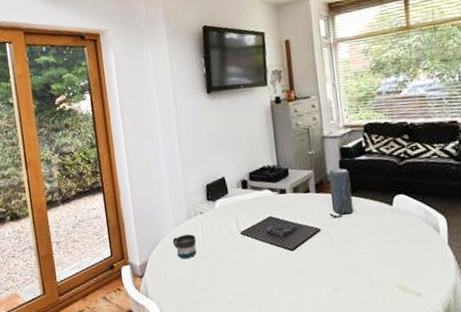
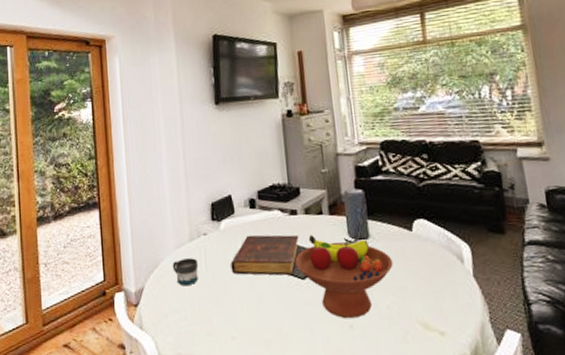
book: none [226,211,289,248] -> present [231,234,300,276]
fruit bowl: none [284,211,375,283] -> present [294,235,393,318]

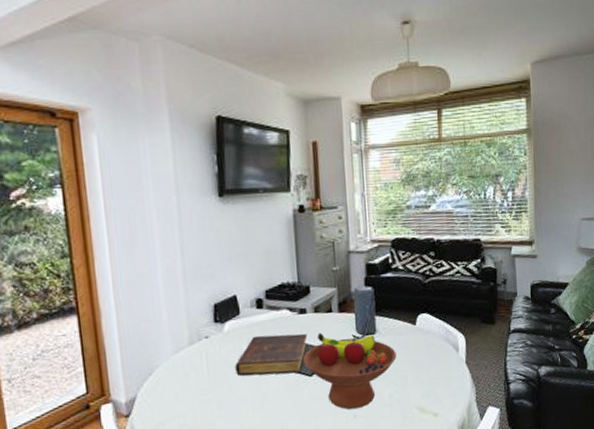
mug: present [172,258,199,287] -> none [169,362,200,392]

